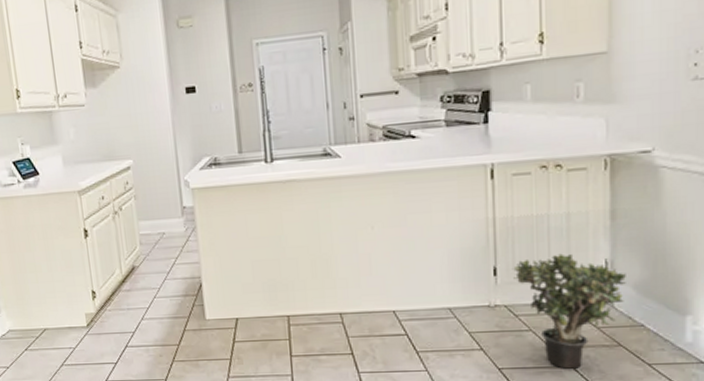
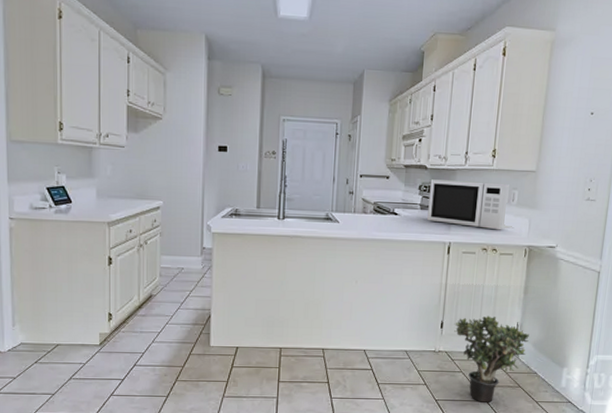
microwave: none [455,75,584,140] -> present [427,179,514,230]

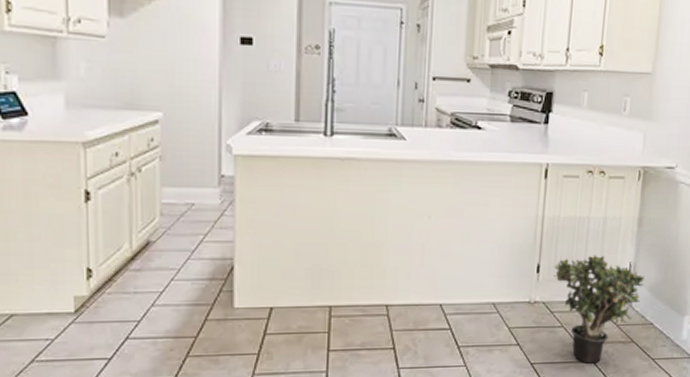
microwave: present [427,179,514,230] -> none [519,83,626,148]

